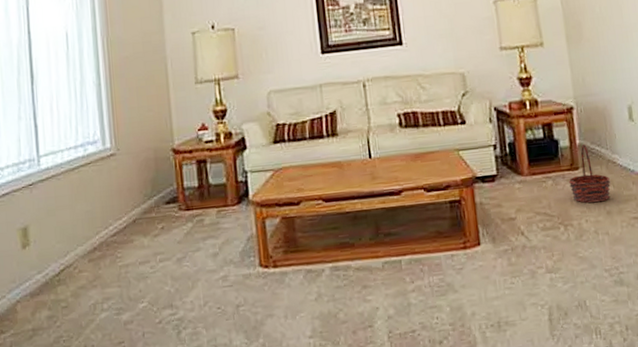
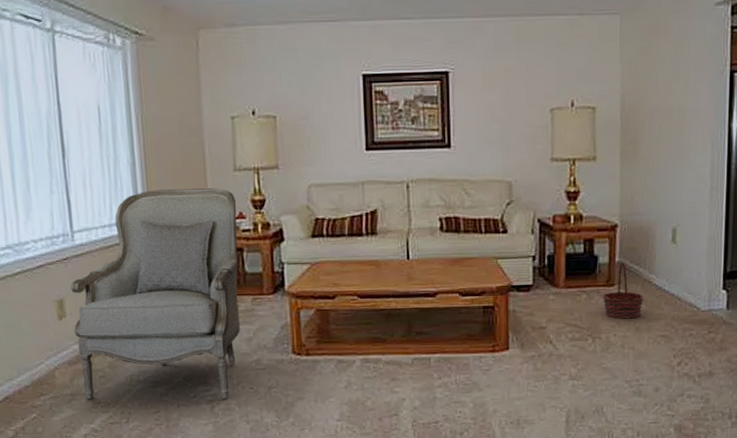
armchair: none [35,102,206,333] -> present [71,188,240,399]

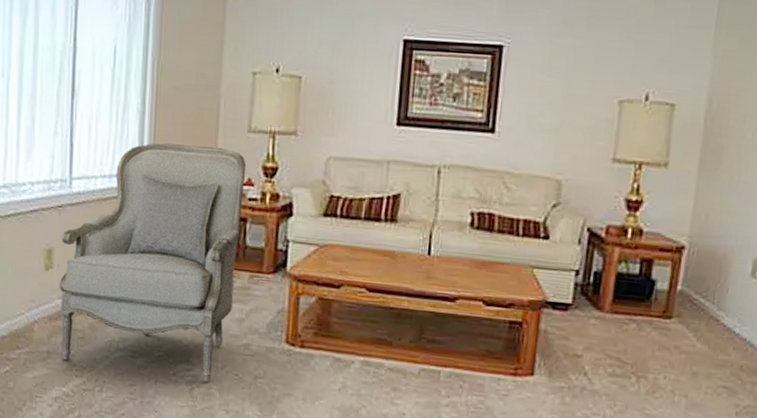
basket: present [602,263,644,319] -> none [654,292,707,361]

